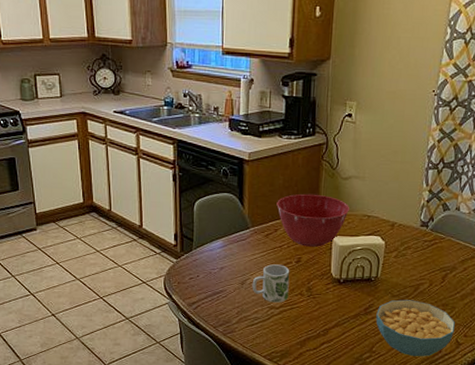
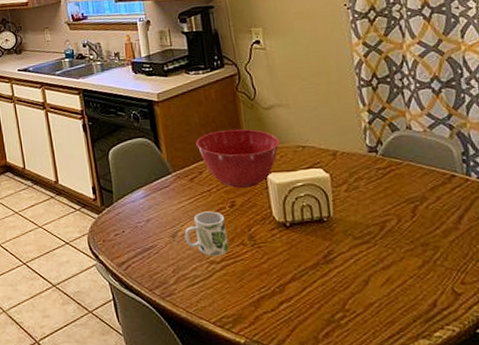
cereal bowl: present [376,299,455,357] -> none [339,241,447,315]

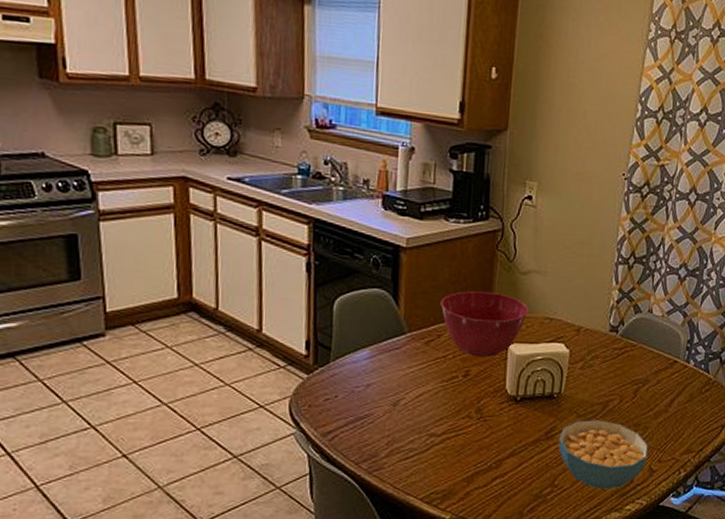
mug: present [184,211,229,256] -> none [407,379,456,429]
cereal bowl: none [339,241,447,315] -> present [558,420,648,490]

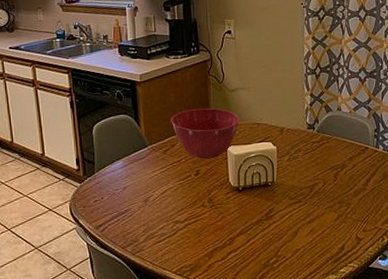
cereal bowl: present [558,420,648,490] -> none [277,200,353,257]

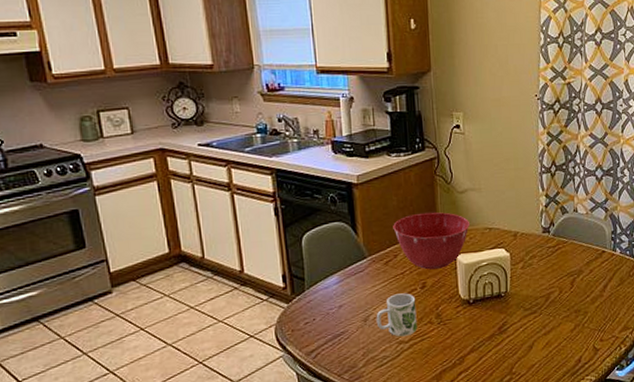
mug: none [155,179,192,217] -> present [376,293,418,337]

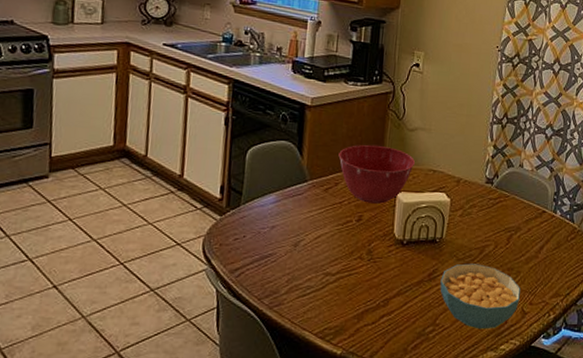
mug: present [376,293,418,337] -> none [306,223,350,268]
cereal bowl: none [511,311,590,372] -> present [440,263,520,330]

